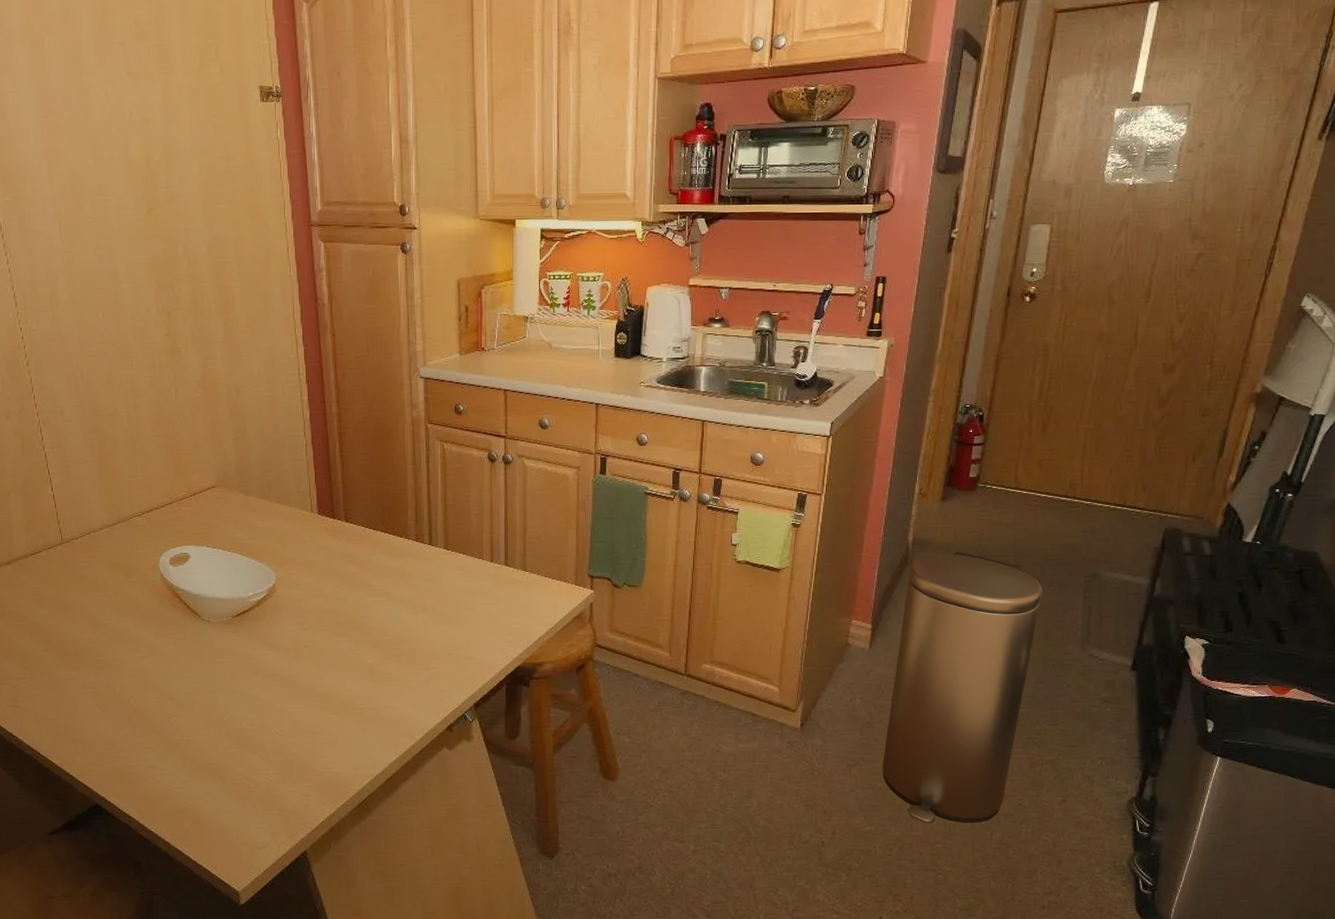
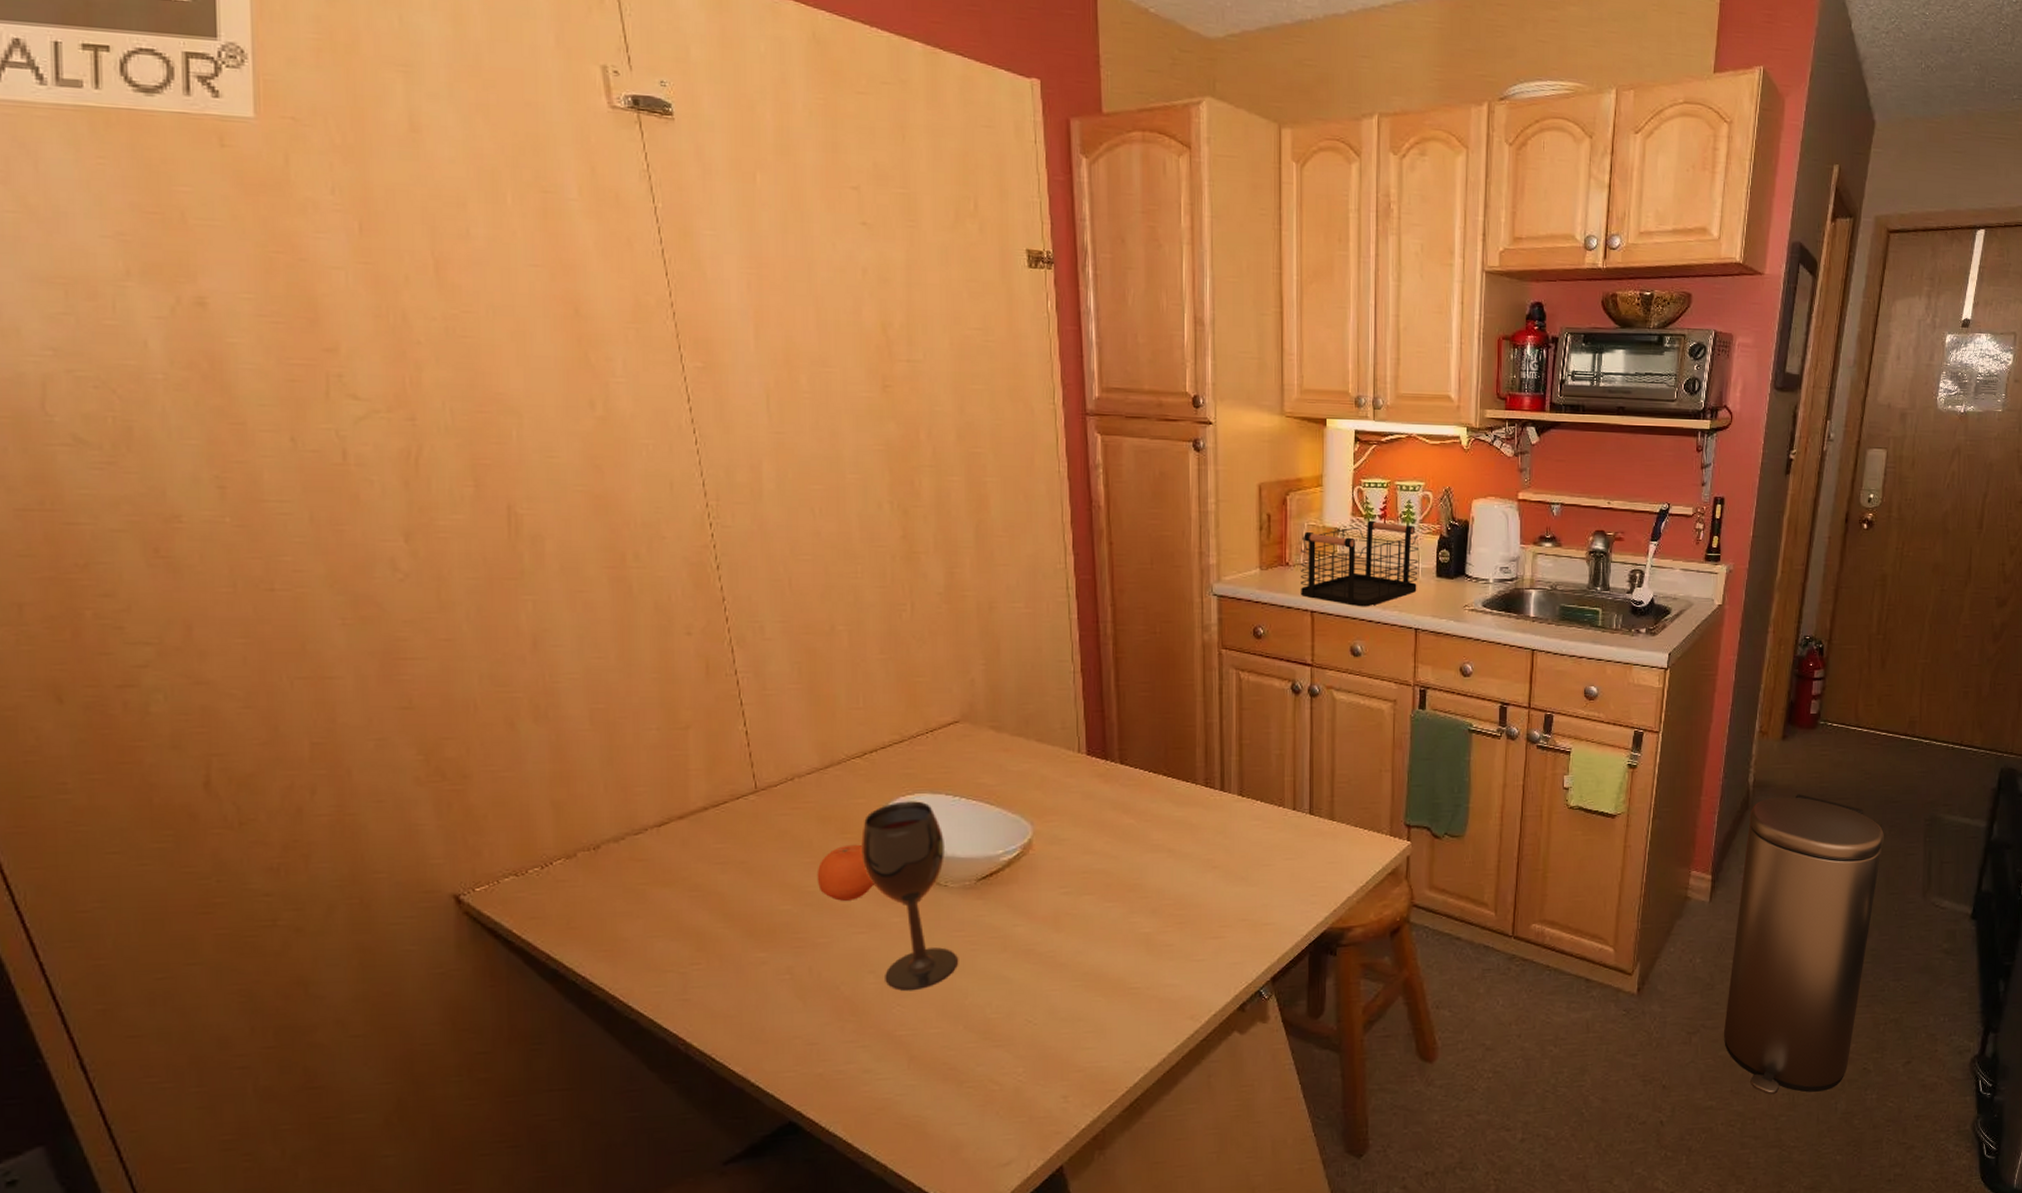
fruit: none [110,586,154,631] -> present [817,844,874,901]
wine glass: none [143,552,220,704] -> present [861,801,958,990]
dish rack: none [495,308,598,386] -> present [1301,520,1418,607]

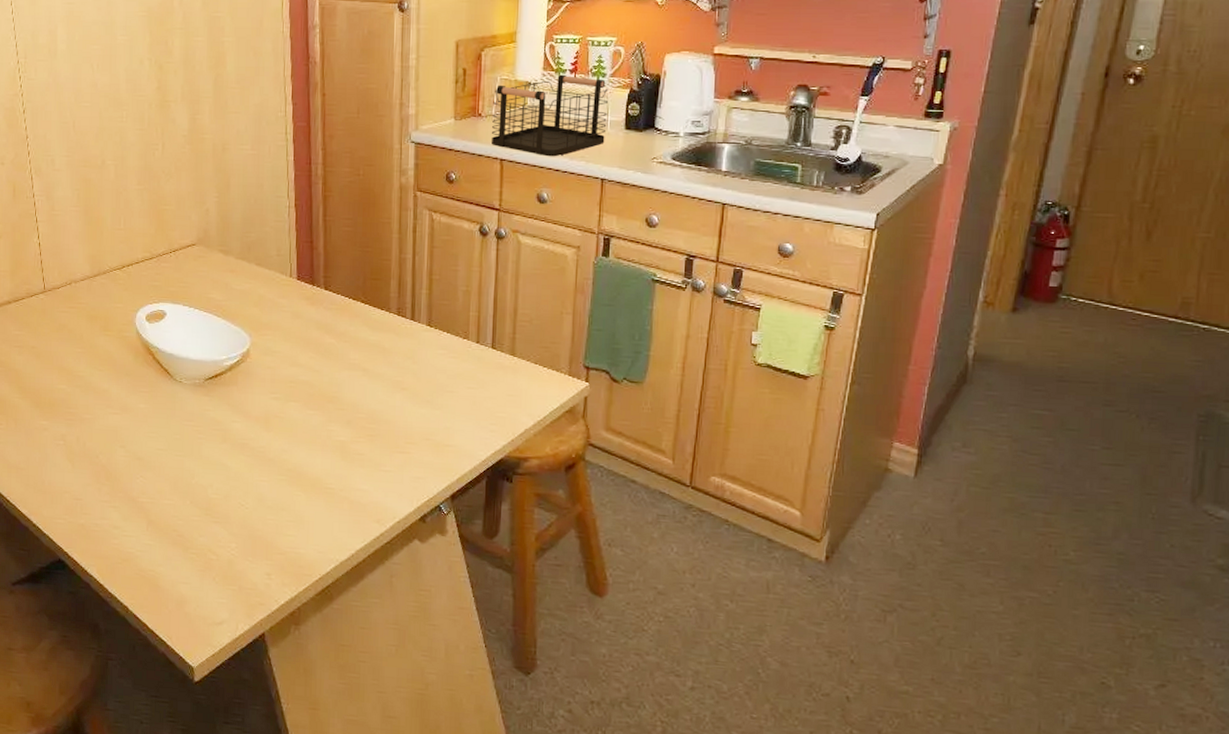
fruit: present [817,844,874,901] -> none [85,340,127,386]
wine glass: present [861,801,958,990] -> none [118,308,188,466]
pedal bin: present [1724,794,1884,1094] -> none [925,372,1141,699]

